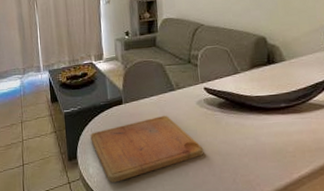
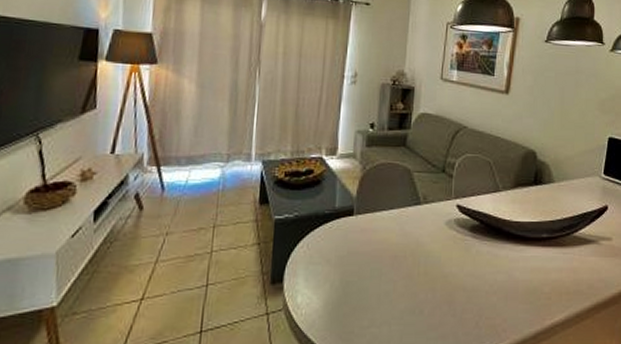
cutting board: present [90,115,204,183] -> none [305,234,446,317]

